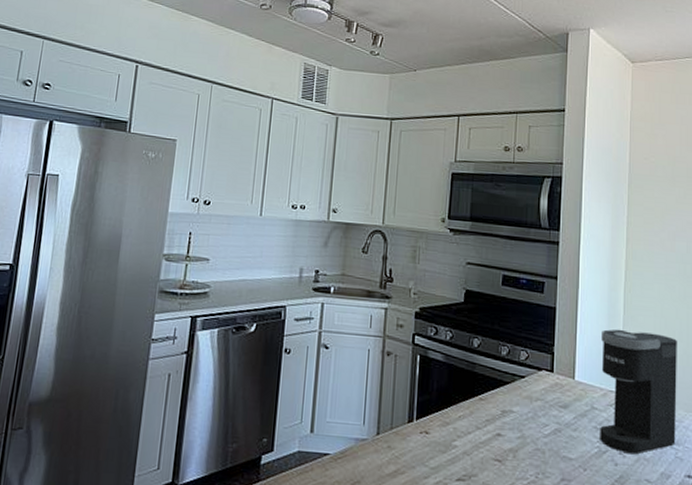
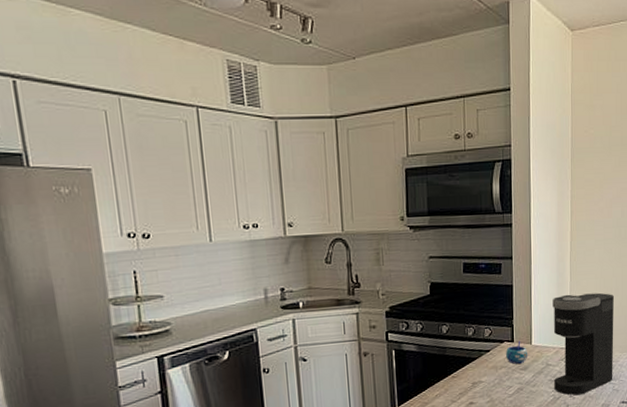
mug: none [542,371,570,400] -> present [505,340,528,364]

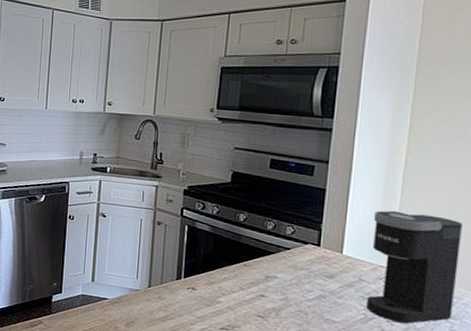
mug: present [505,340,528,364] -> none [308,246,337,271]

